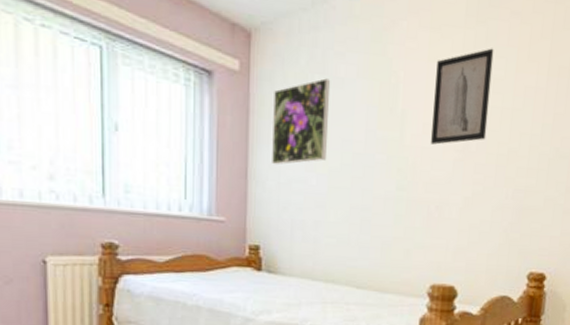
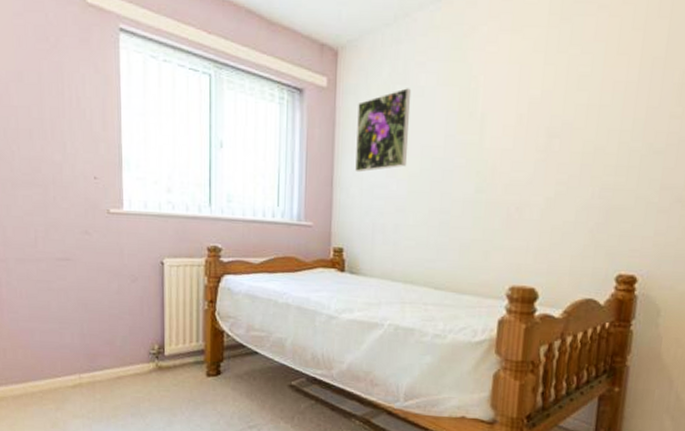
wall art: present [431,48,494,145] -> none [511,45,580,146]

